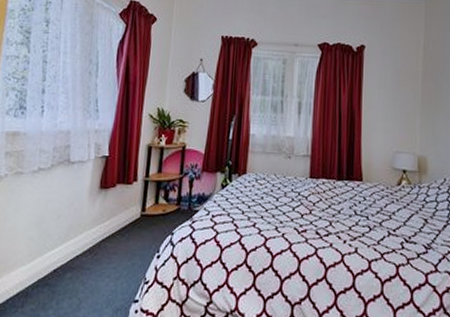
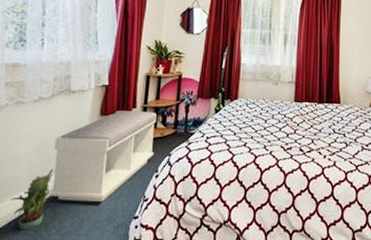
potted plant: none [8,245,52,308] -> present [10,169,54,230]
bench: none [48,184,159,282] -> present [50,111,157,202]

